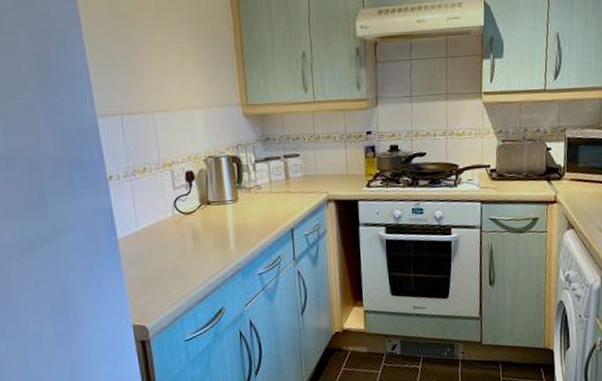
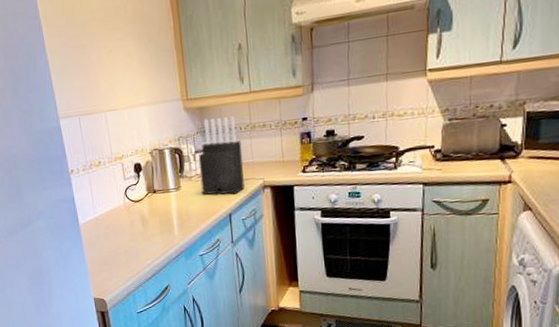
knife block: none [258,125,308,208] -> present [198,116,245,195]

